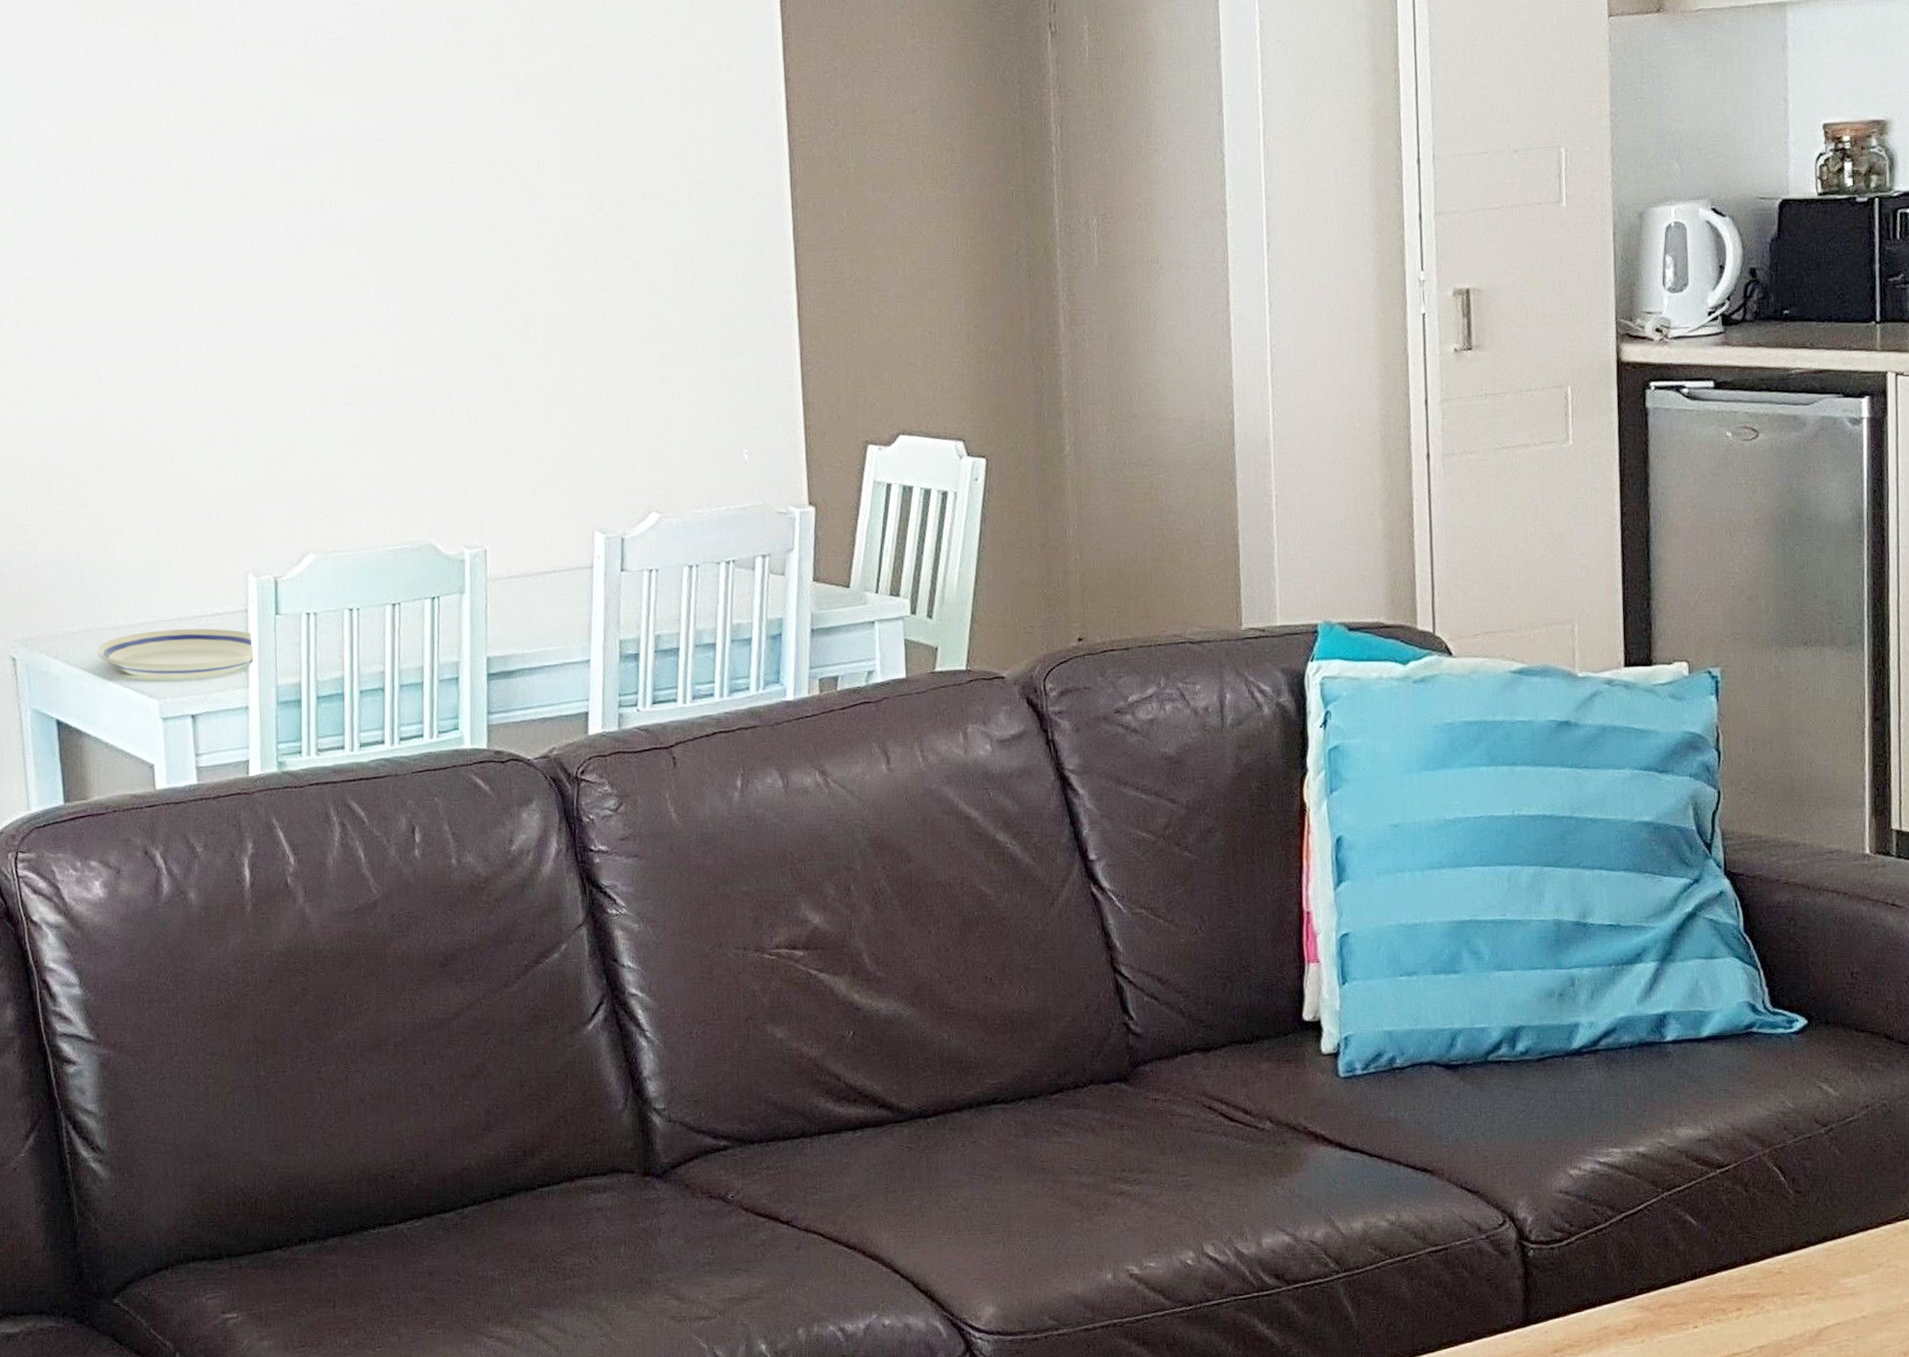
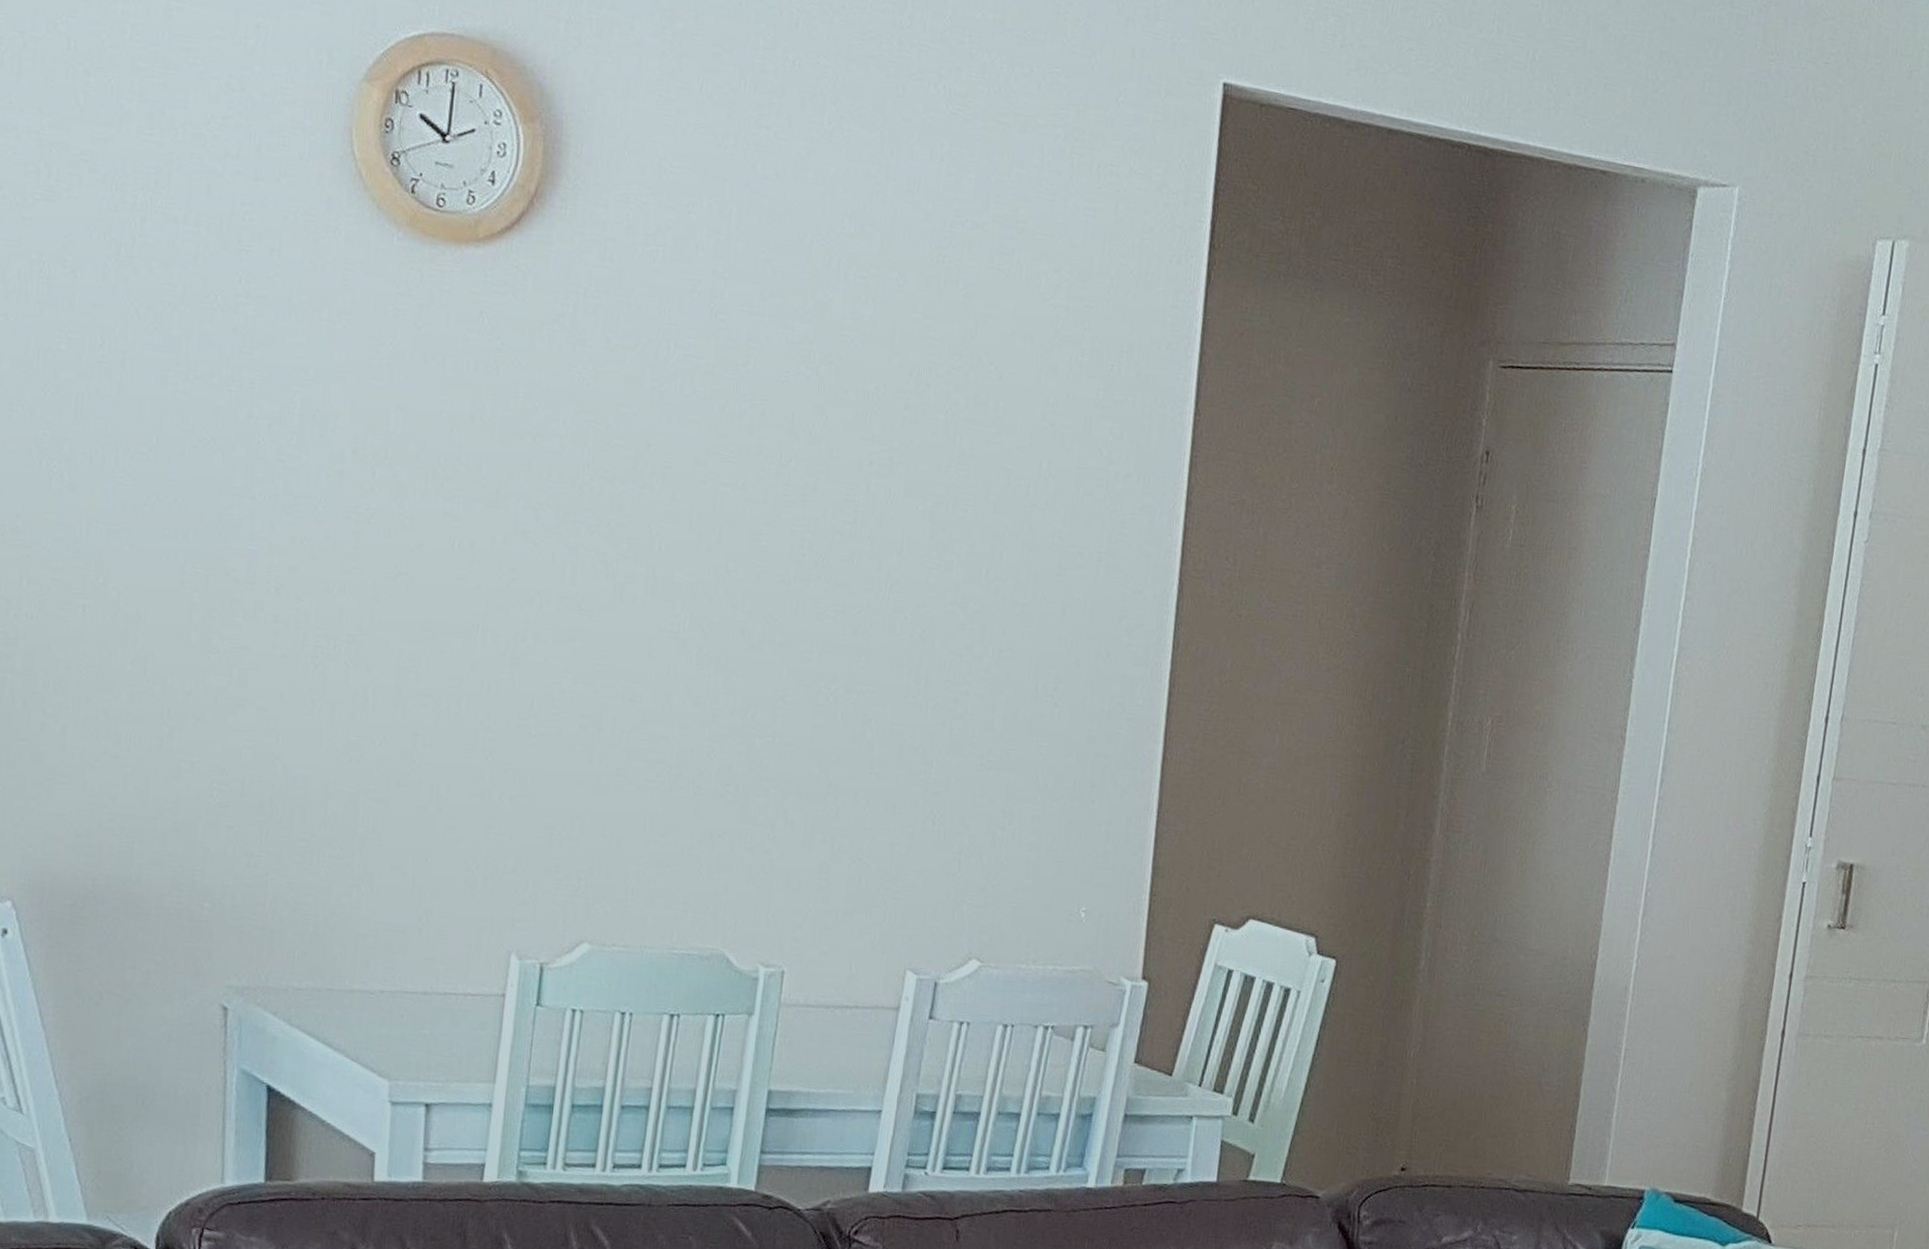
plate: present [96,628,253,678] -> none [323,1001,505,1063]

